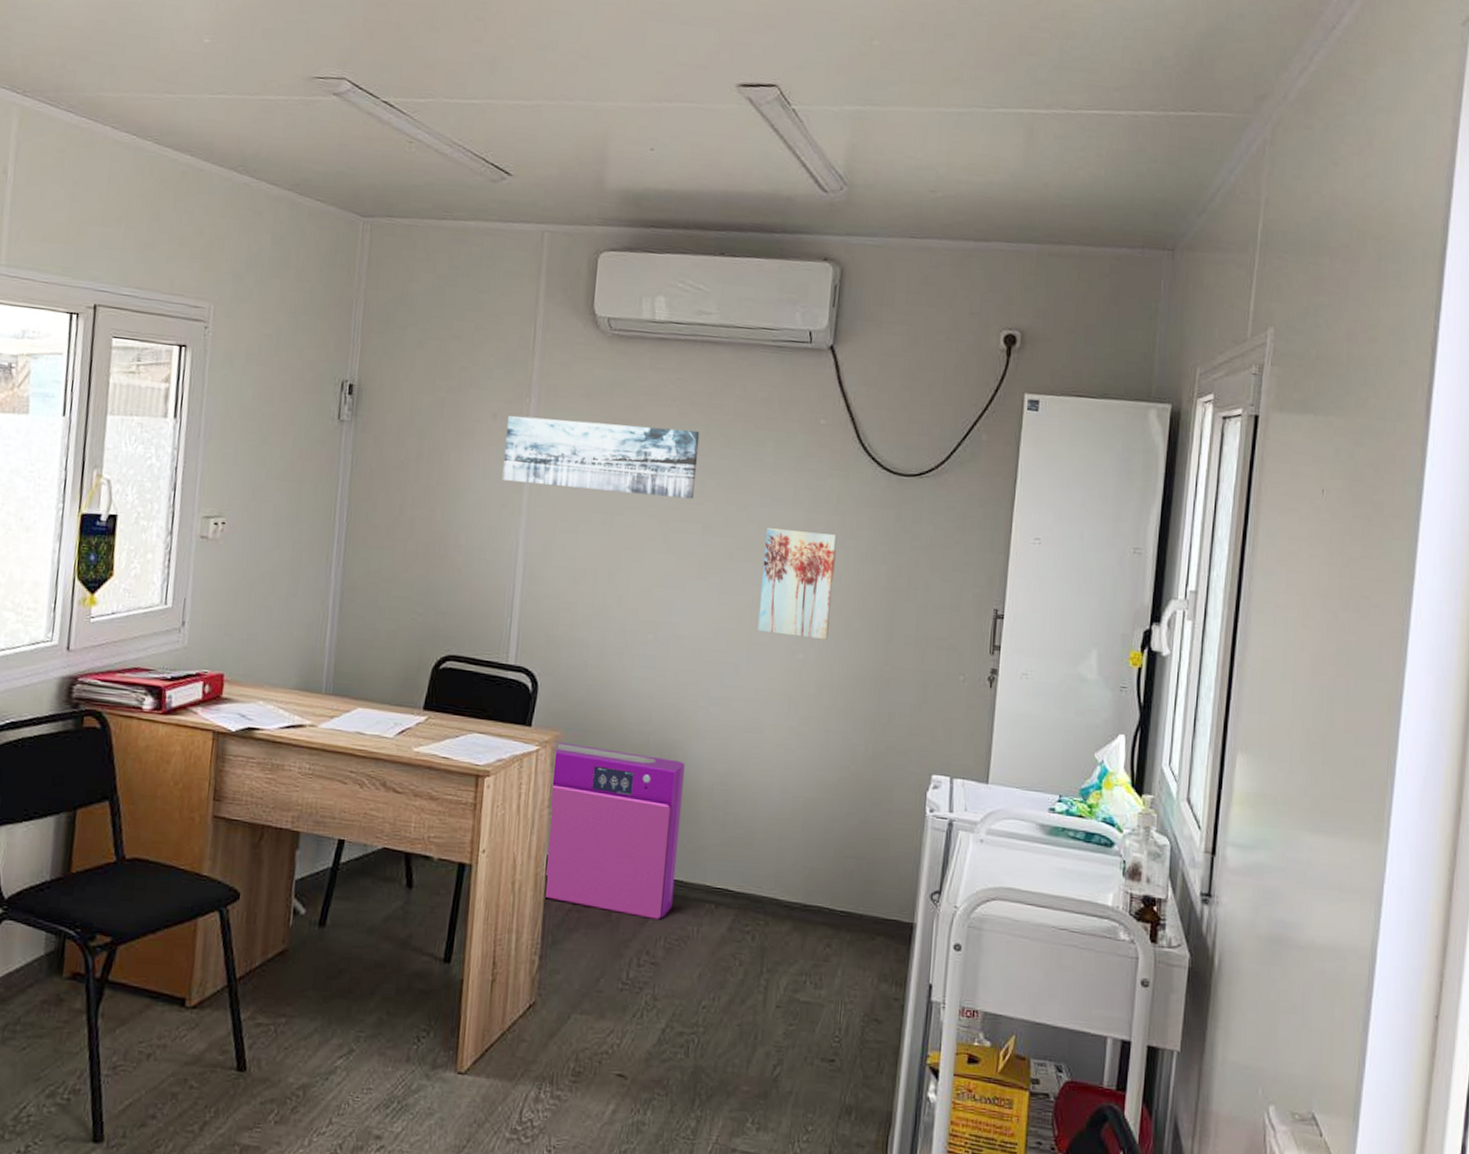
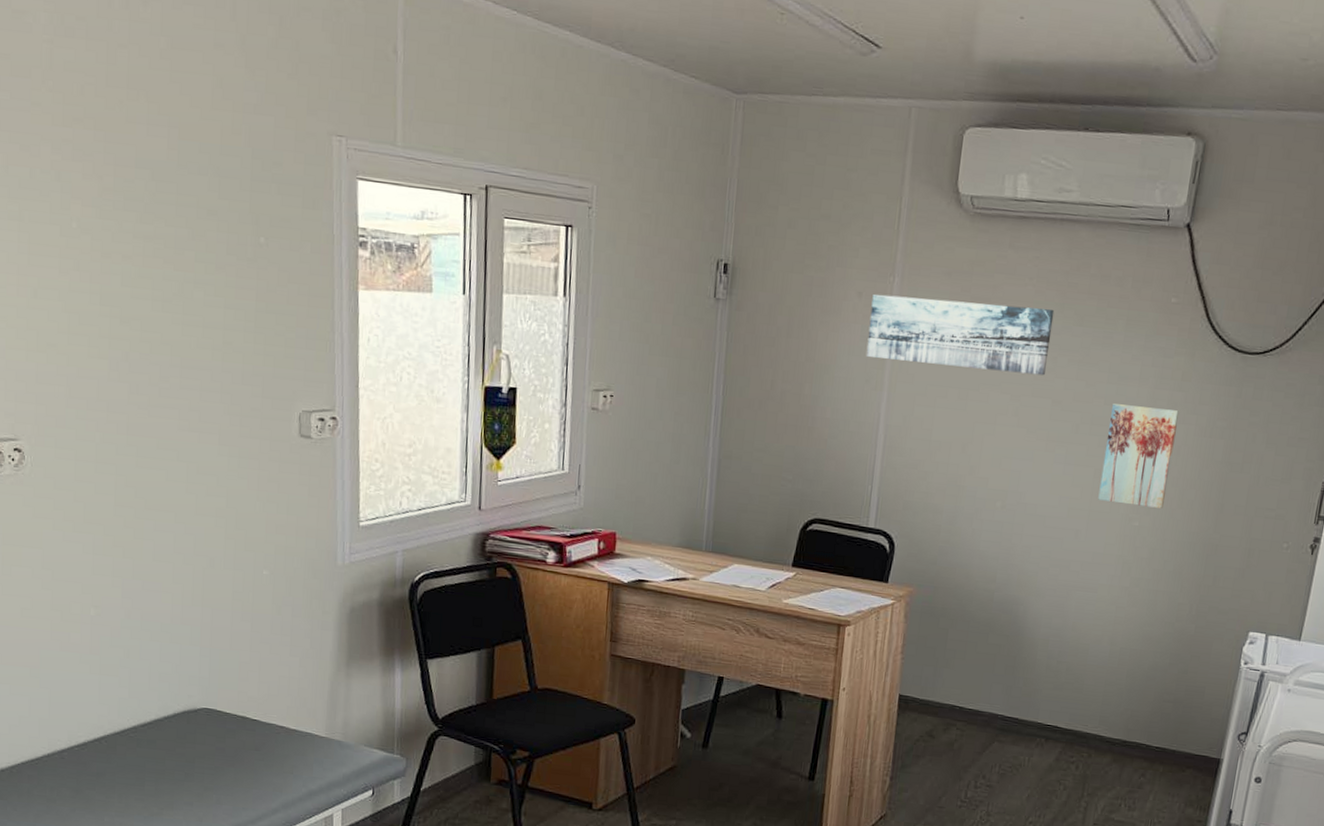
air purifier: present [543,741,685,919] -> none [894,596,1024,750]

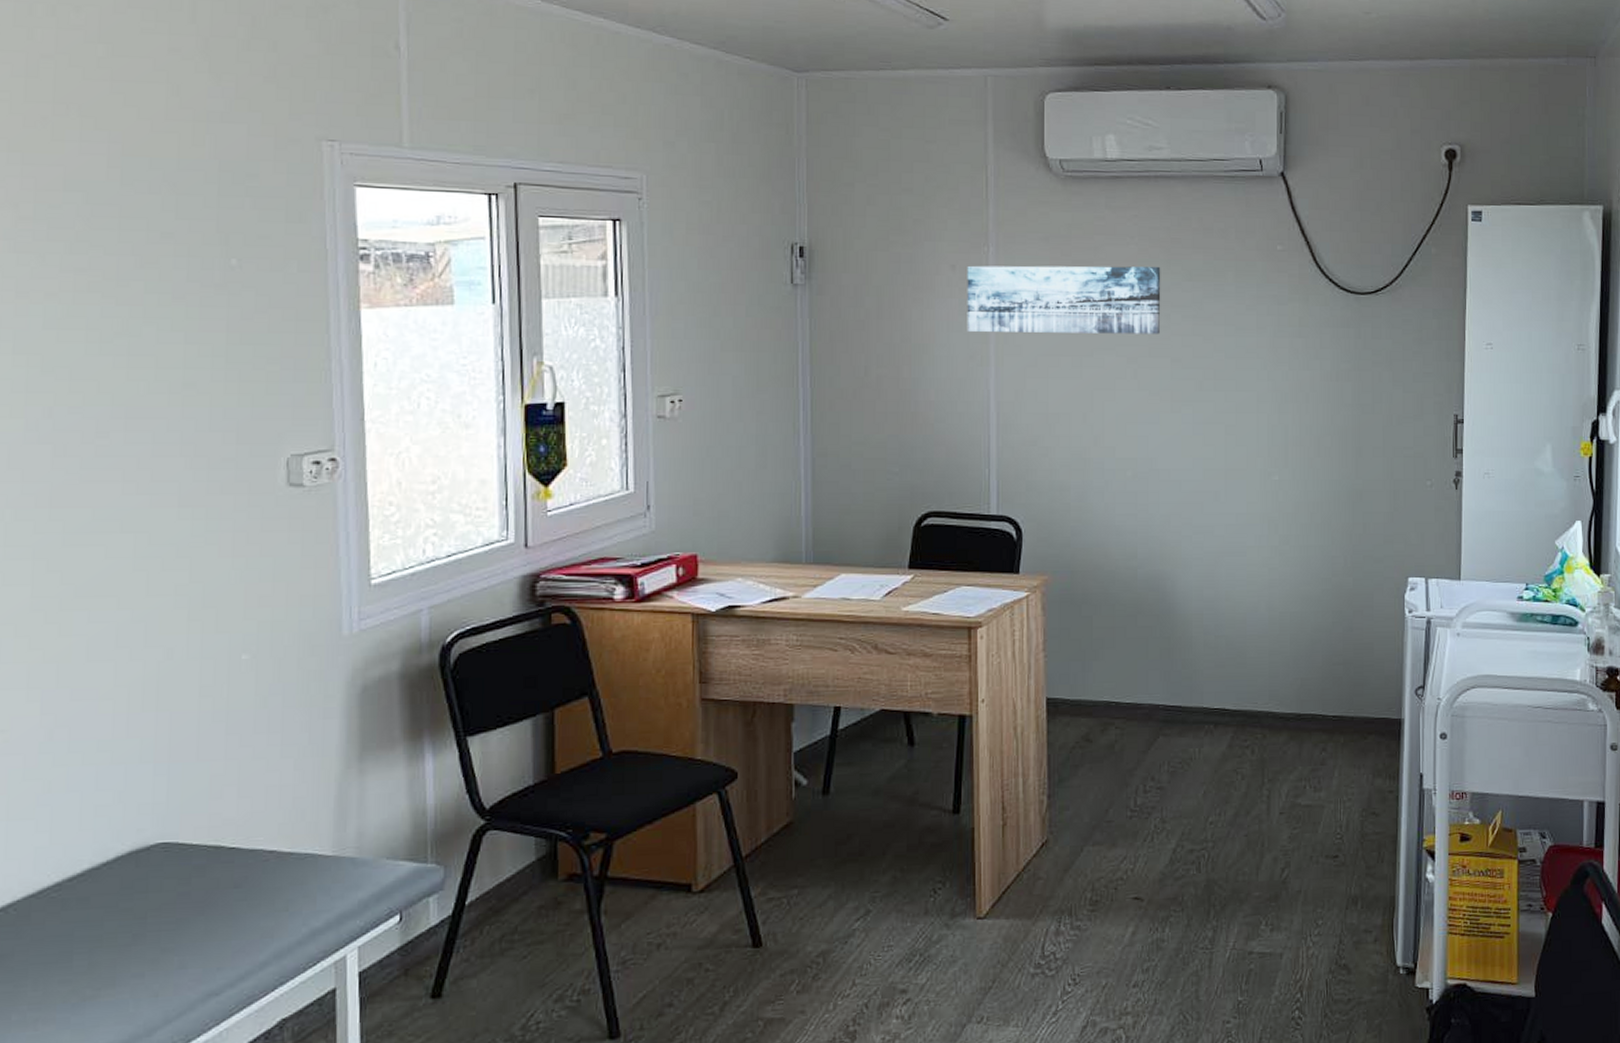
wall art: present [1098,403,1180,508] -> none [1233,356,1303,459]

